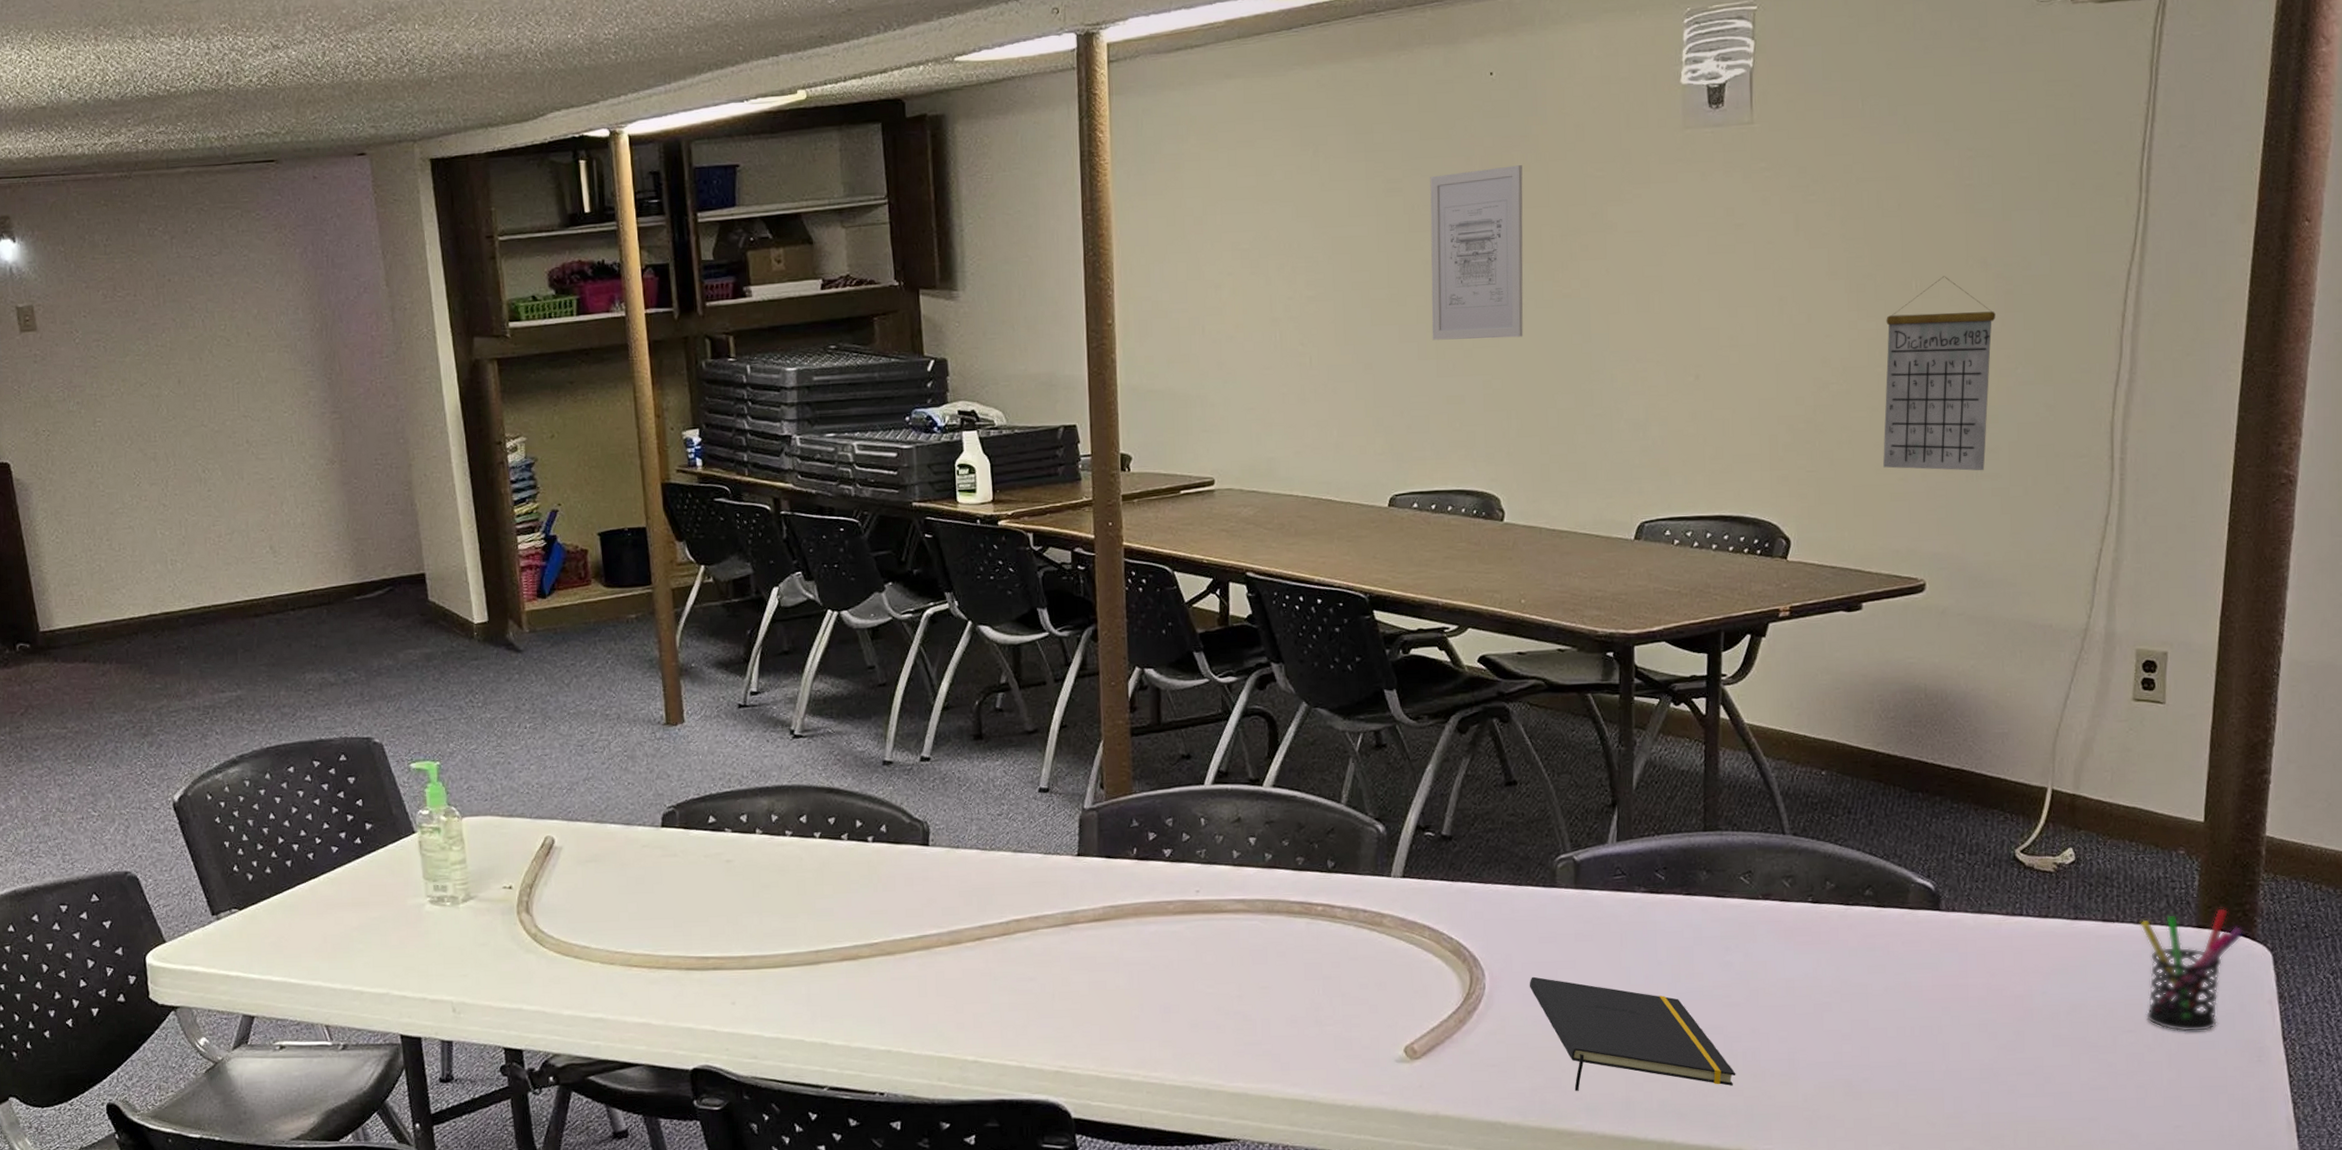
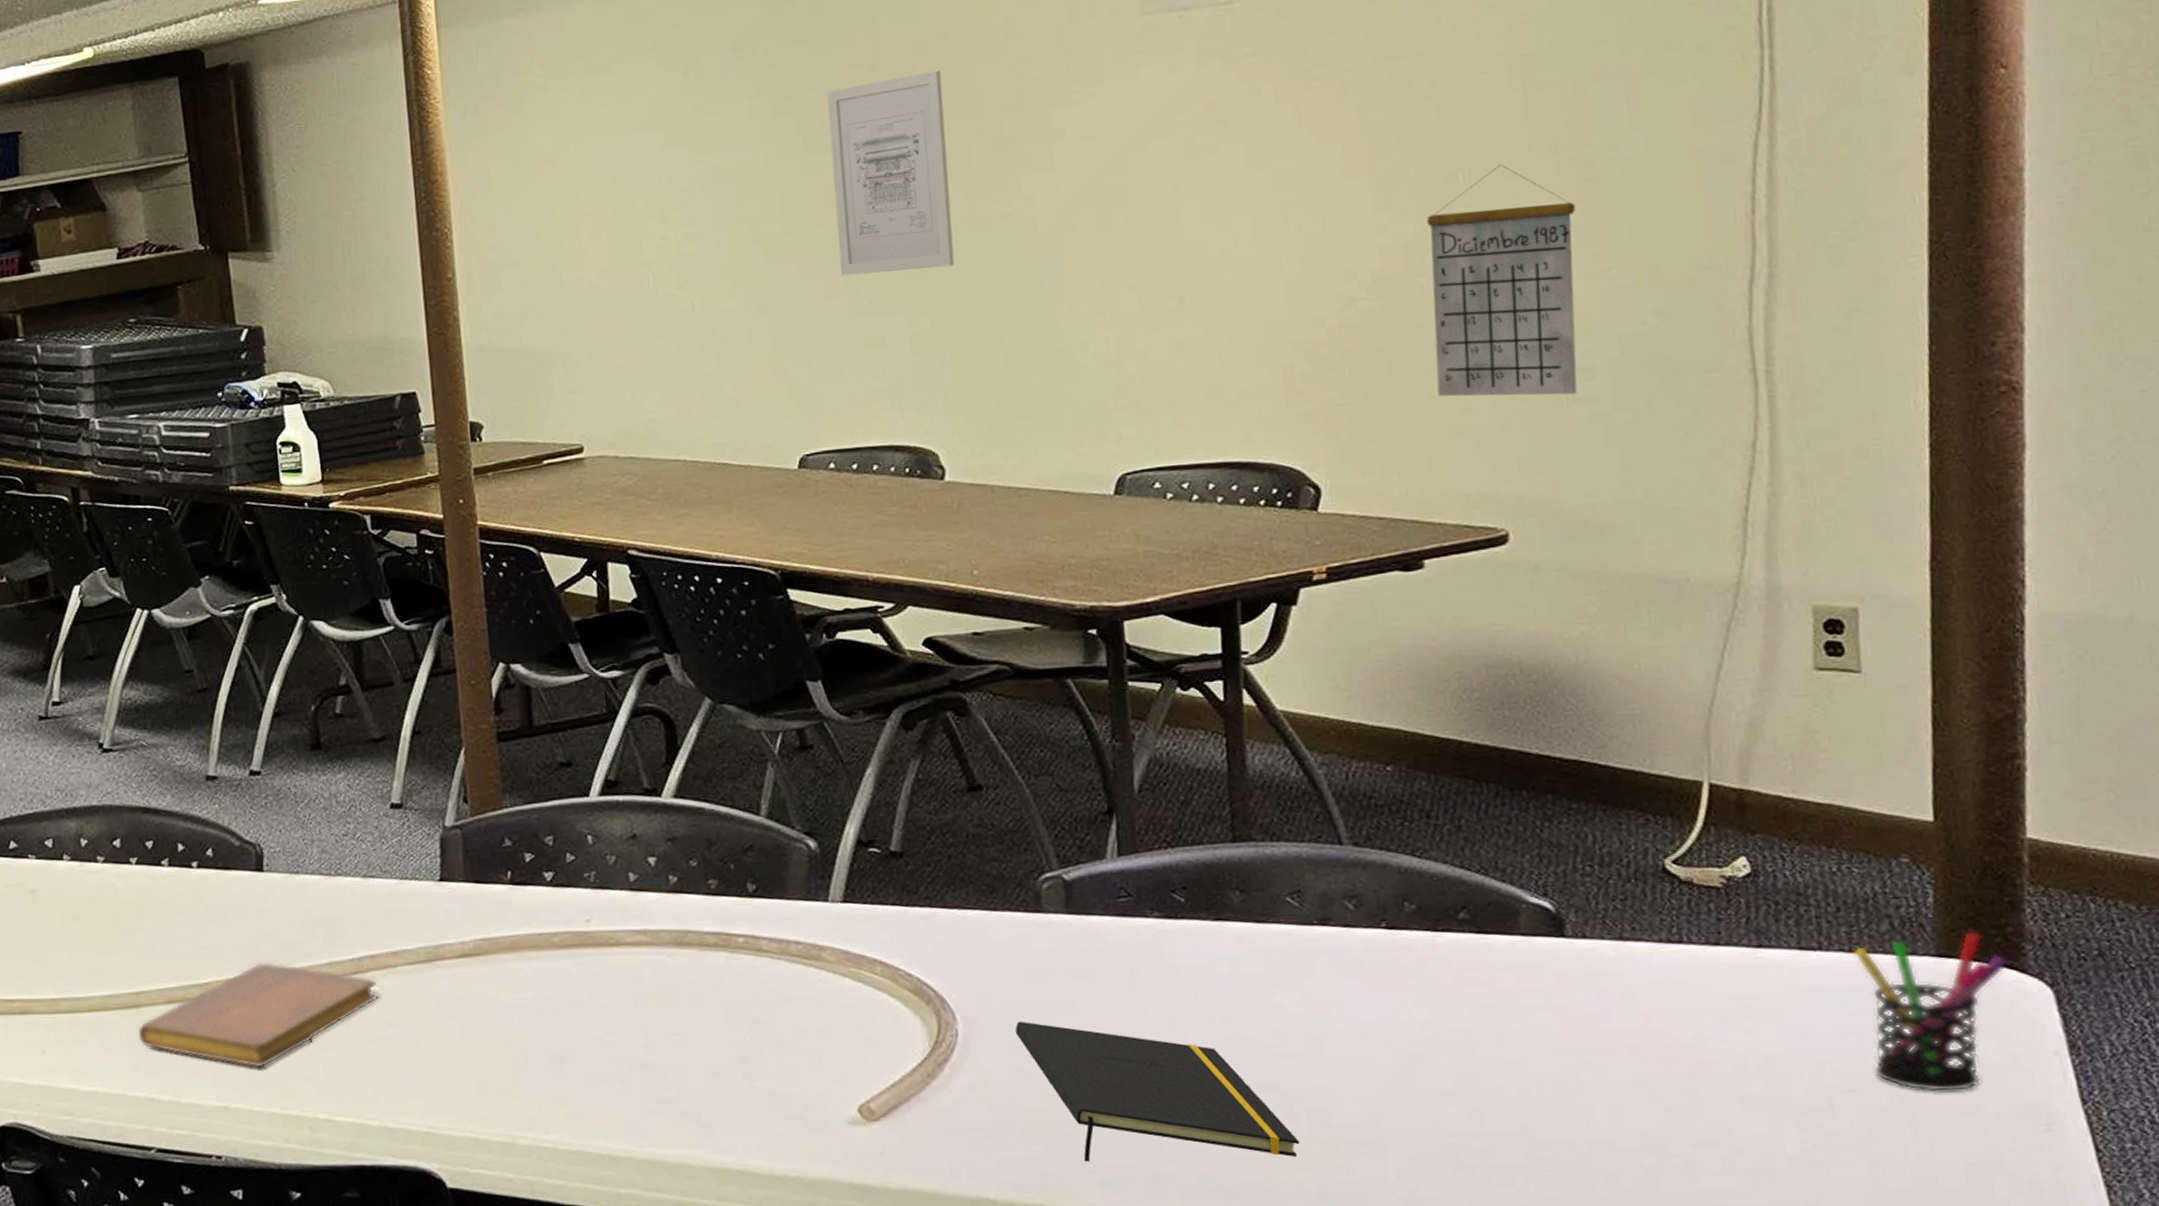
notebook: none [815,924,1022,1017] -> present [136,962,379,1068]

